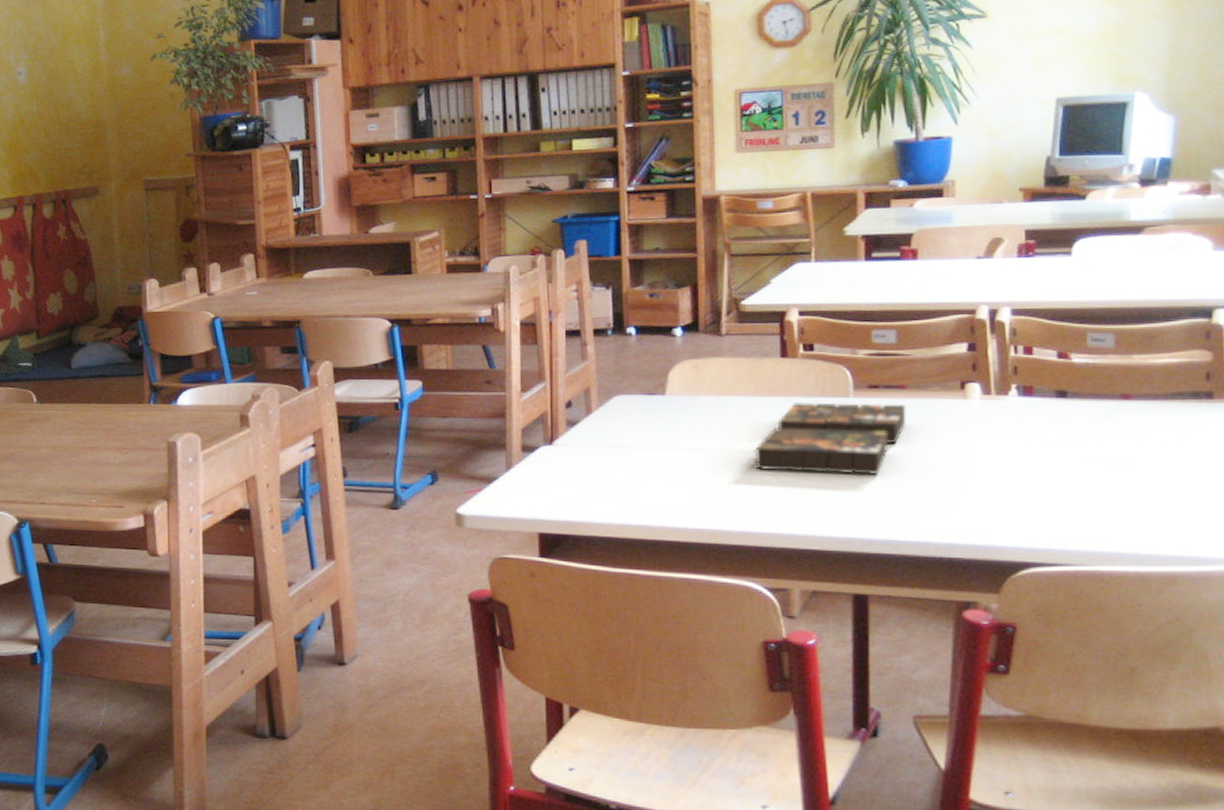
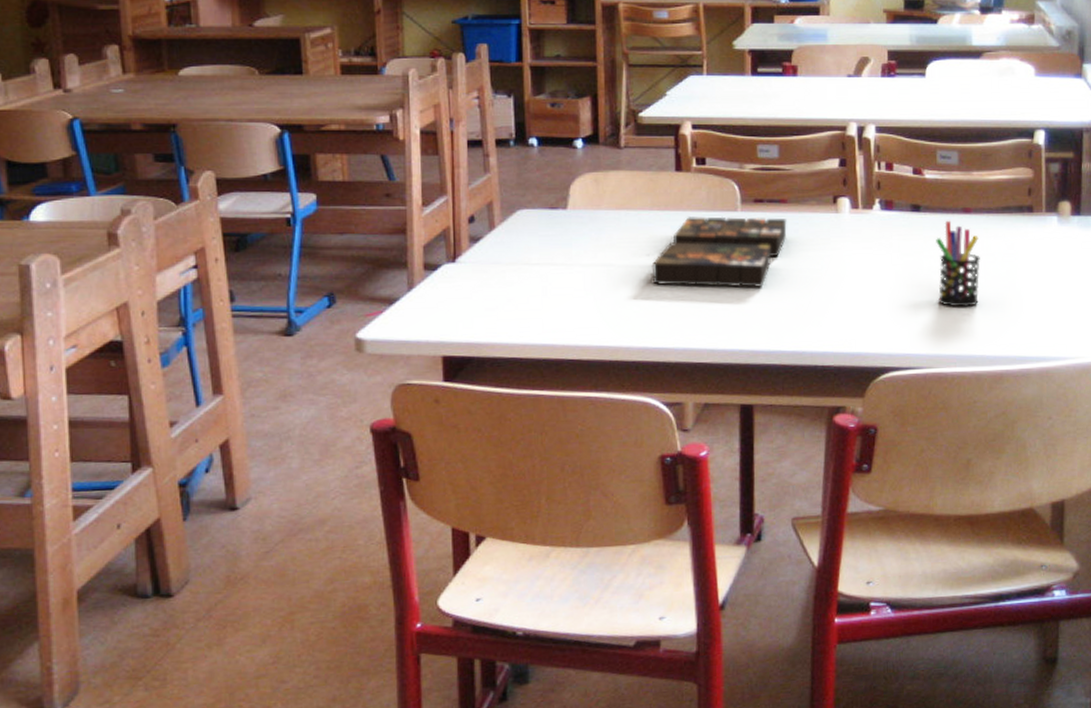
pen holder: none [1087,407,1145,501] -> present [936,220,980,307]

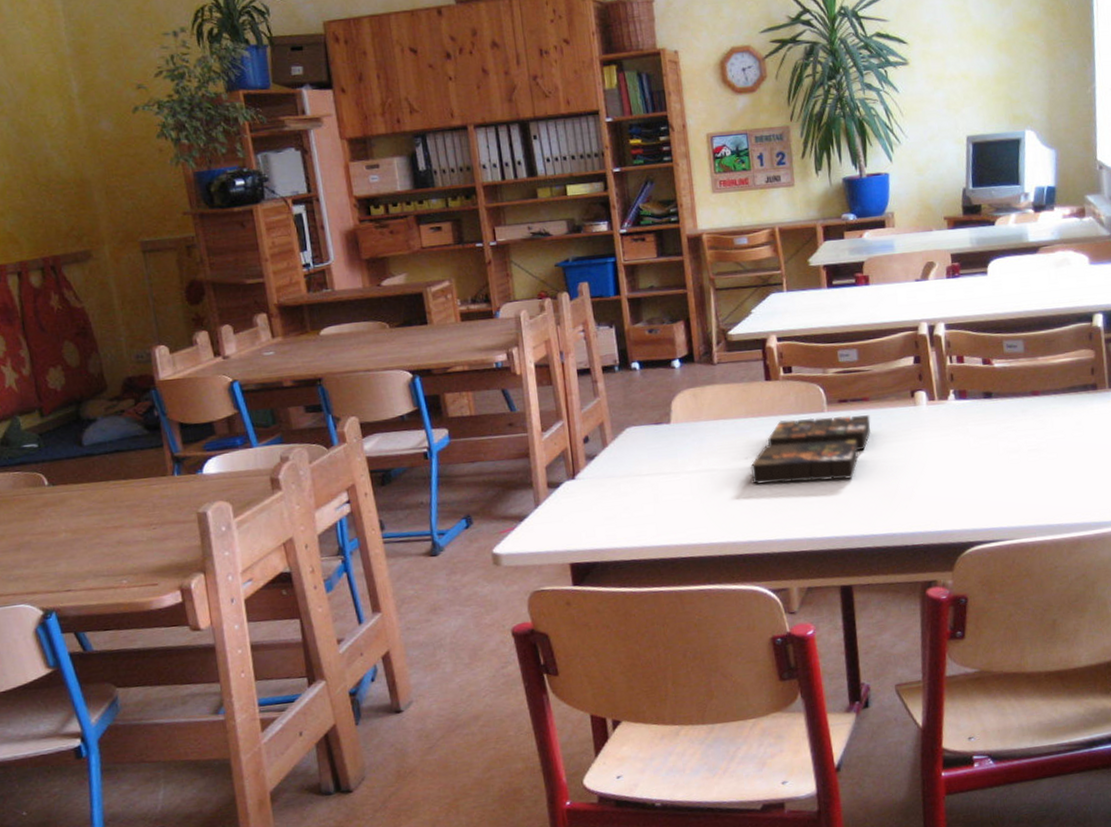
pen holder: present [936,220,980,307] -> none [1008,403,1053,482]

